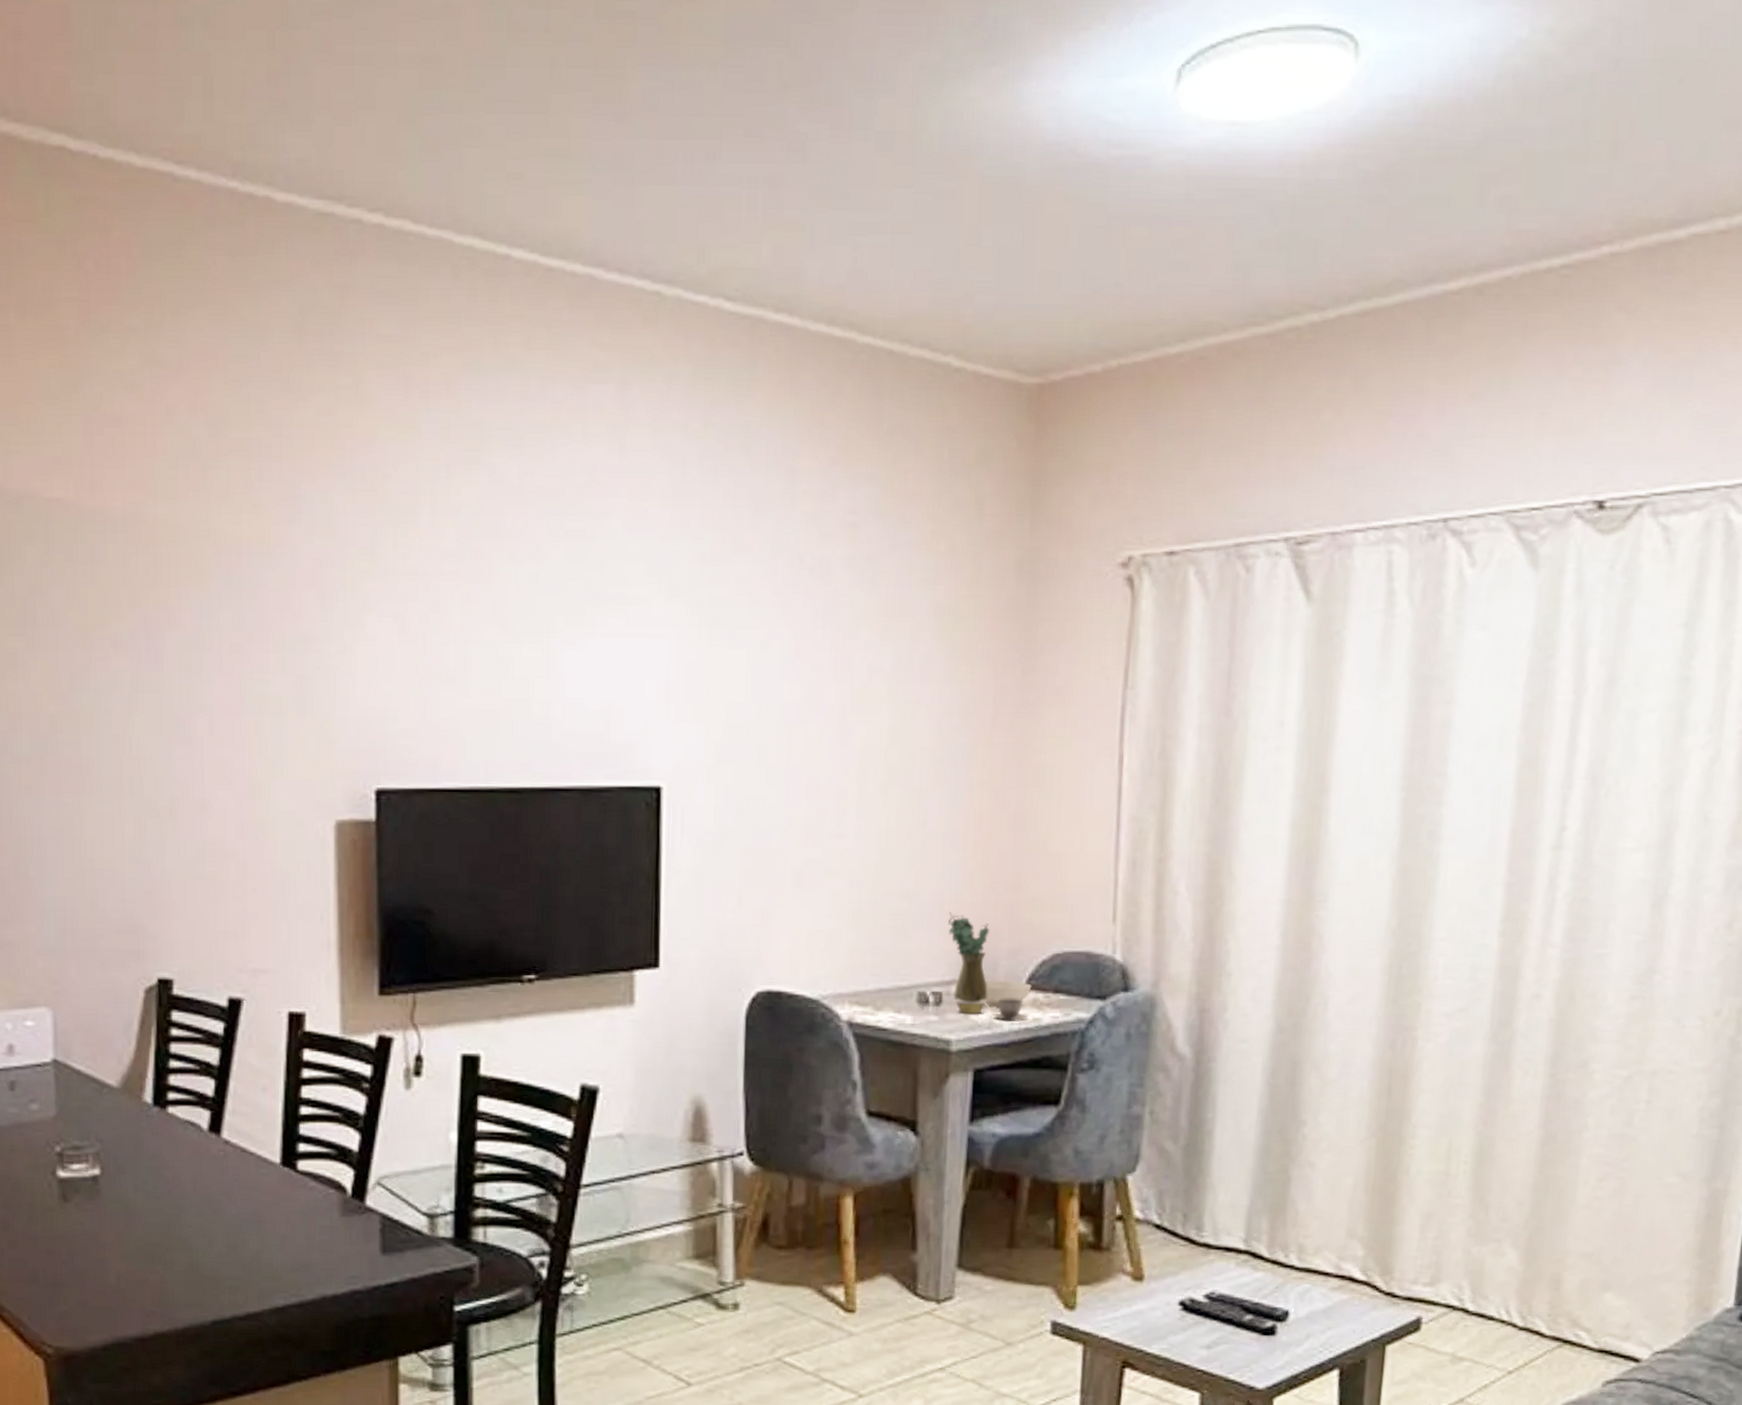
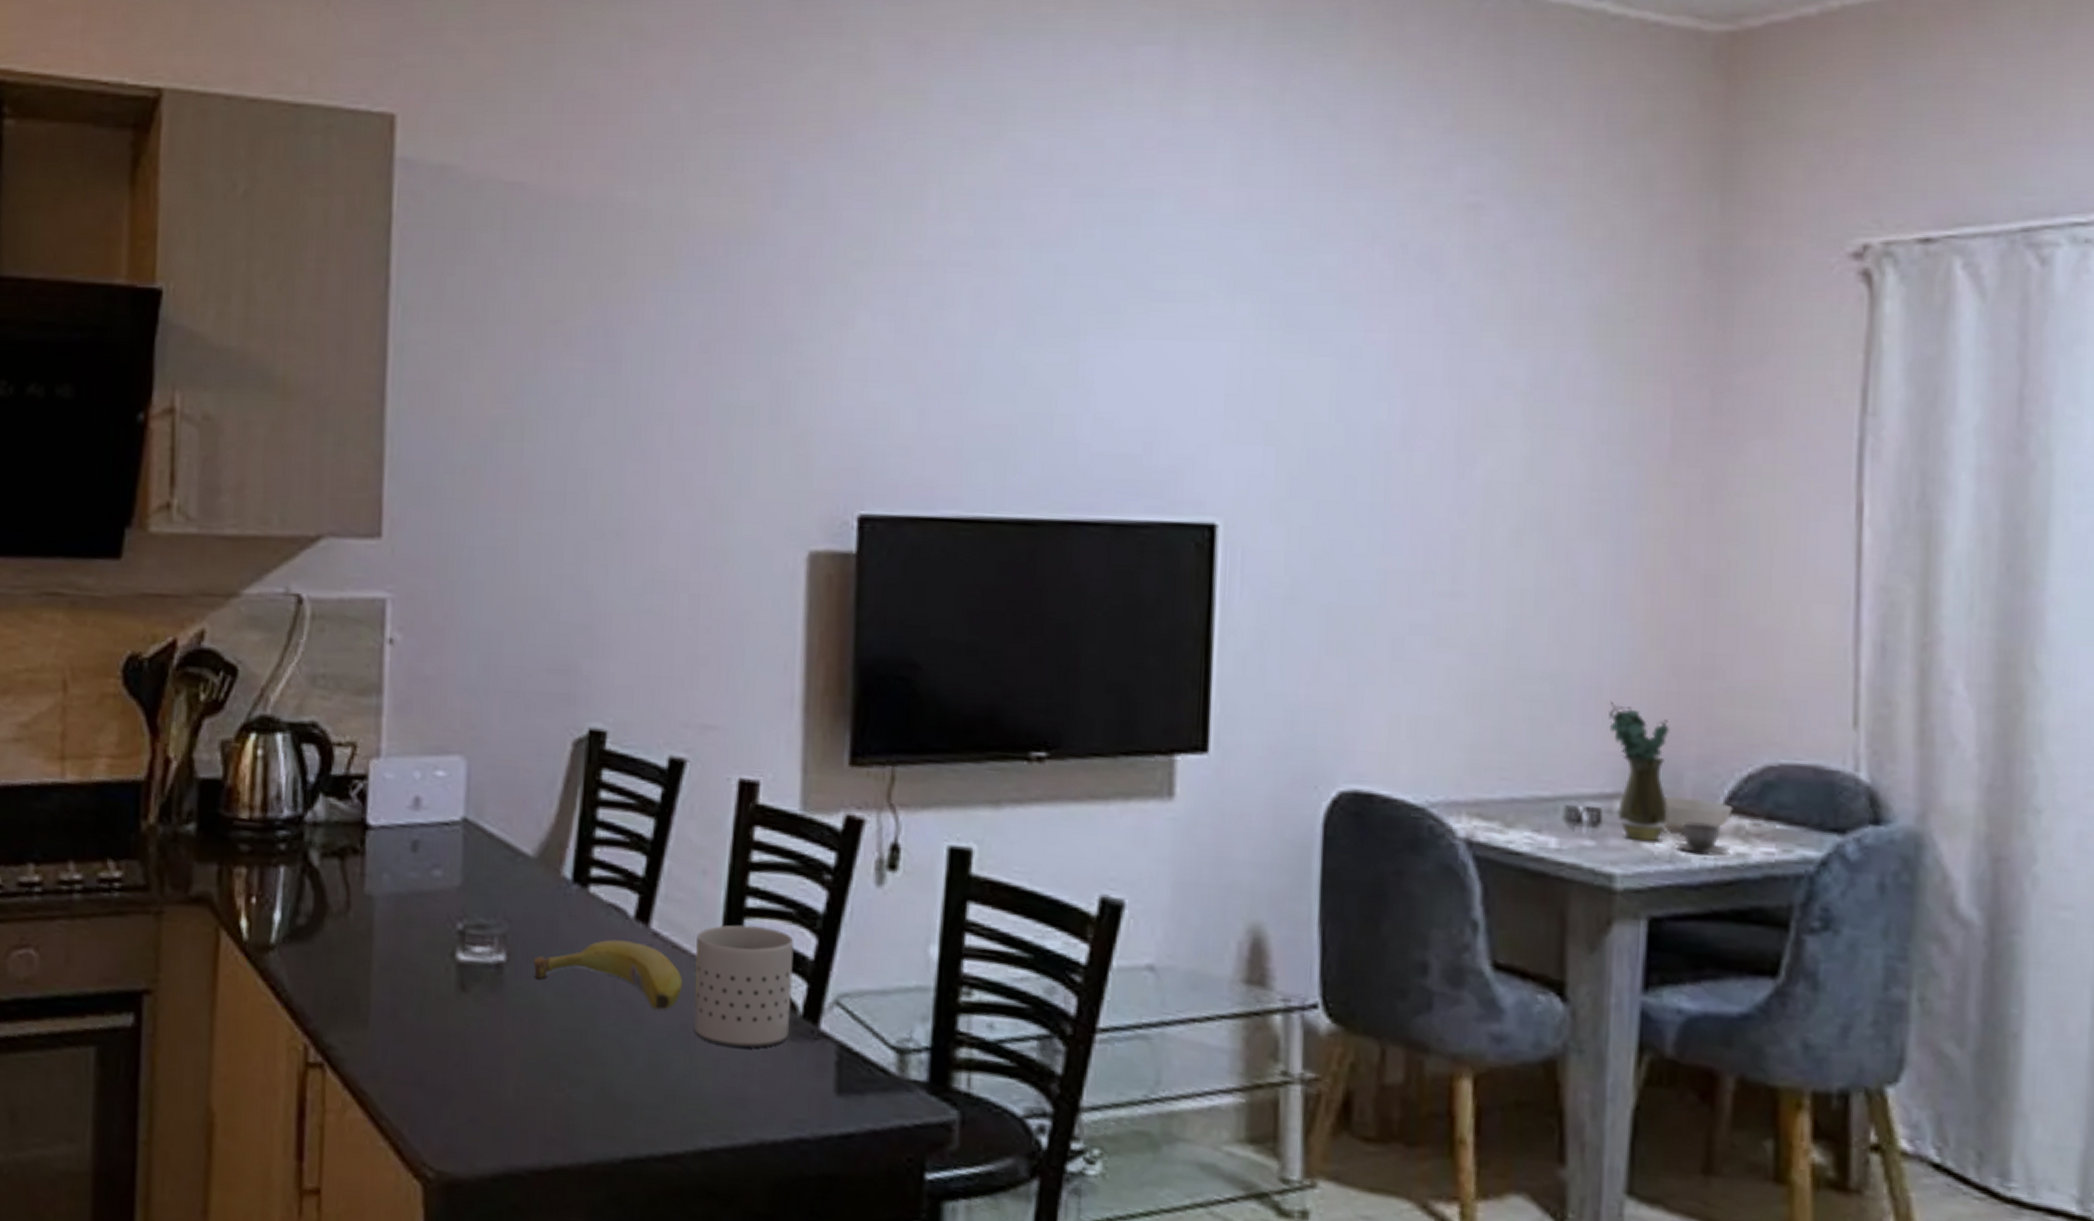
fruit: none [124,1149,252,1202] -> present [533,939,683,1010]
mug: none [261,1129,342,1225] -> present [694,924,794,1048]

